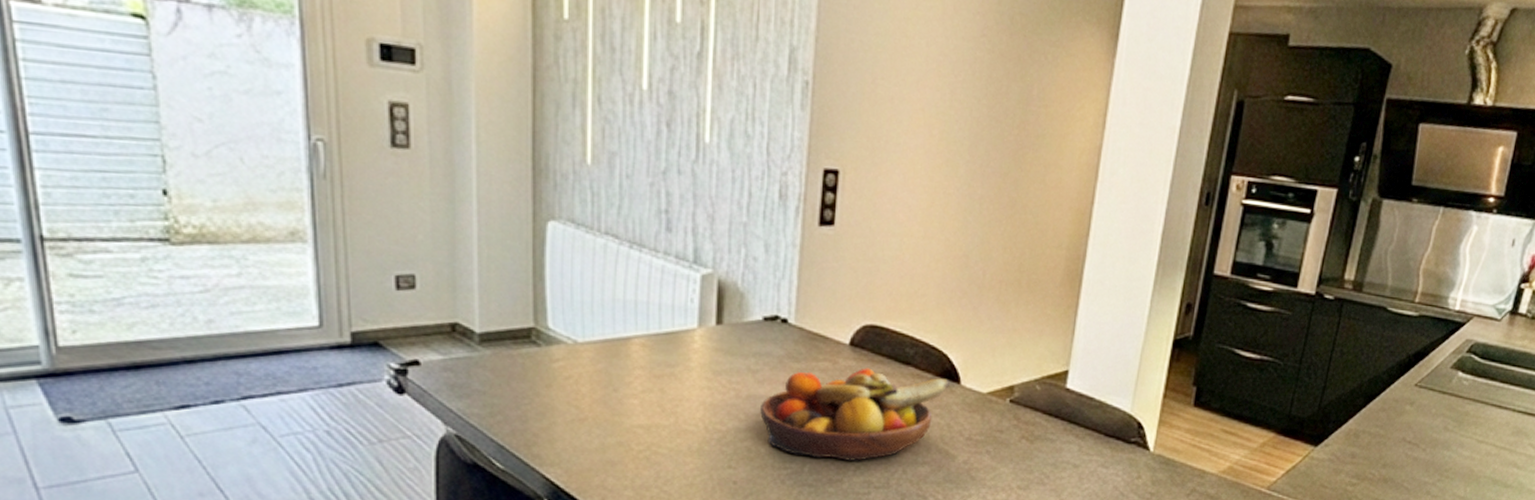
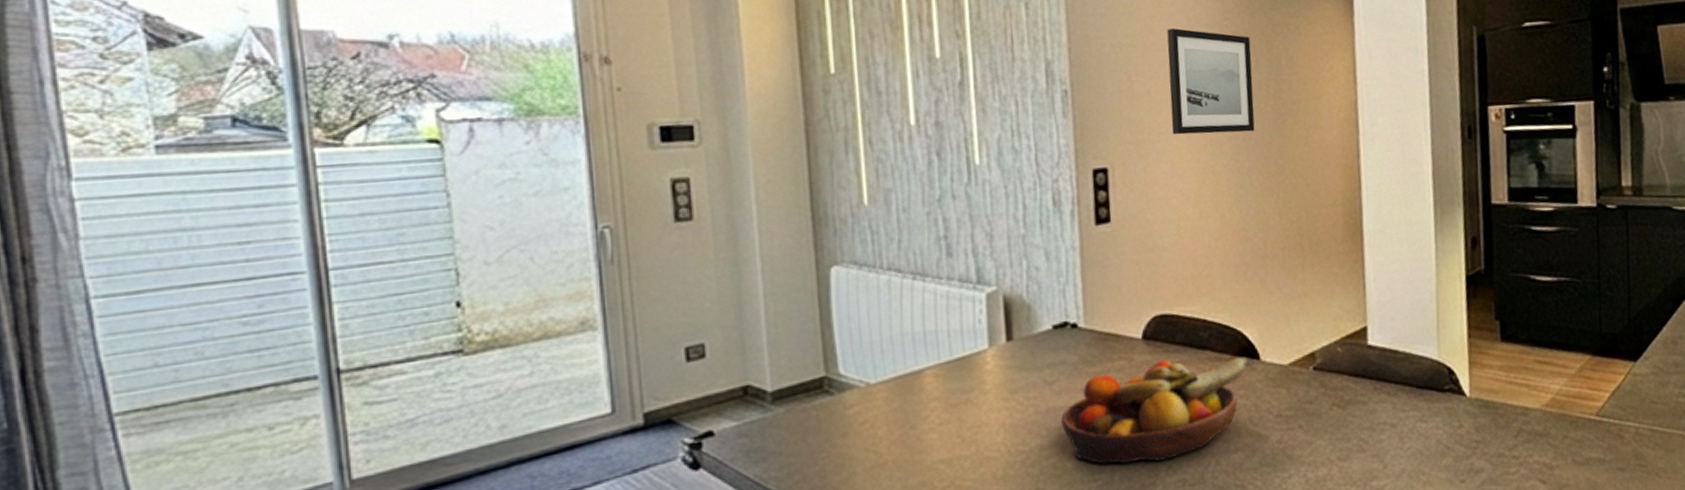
wall art: none [909,35,1005,159] -> present [1167,28,1255,135]

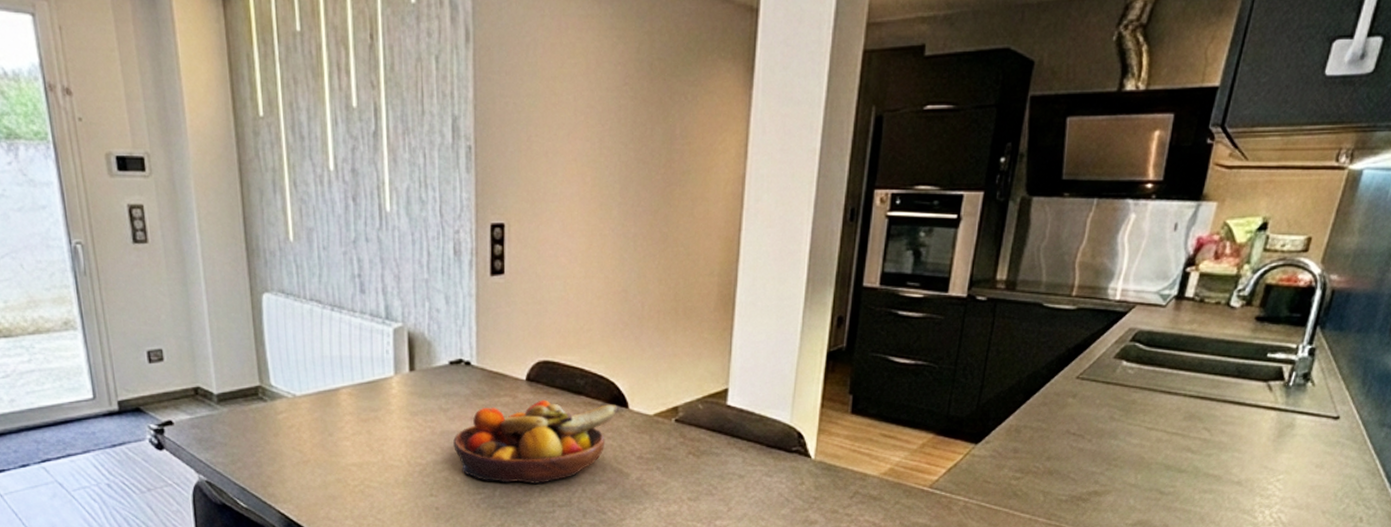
wall art: present [1167,28,1255,135] -> none [565,91,647,199]

